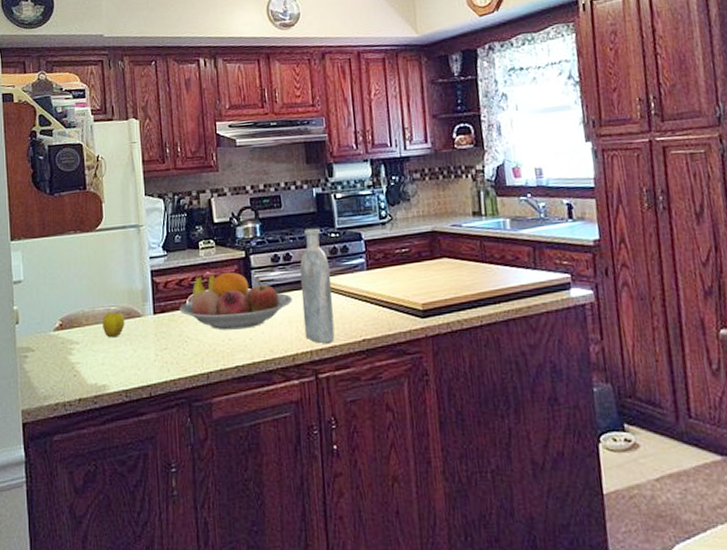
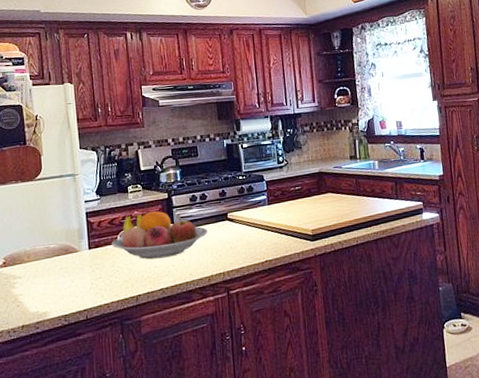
apple: present [102,311,125,338] -> none [42,248,63,271]
bottle: present [300,228,335,344] -> none [214,172,243,266]

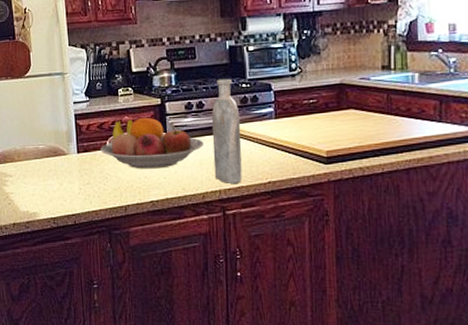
bottle: none [214,172,243,266] -> present [211,78,242,184]

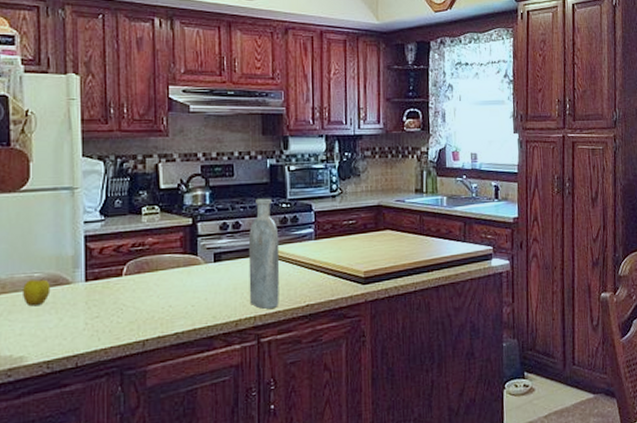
apple: none [31,149,52,173] -> present [22,278,51,306]
fruit bowl: present [100,117,204,169] -> none [115,238,239,297]

